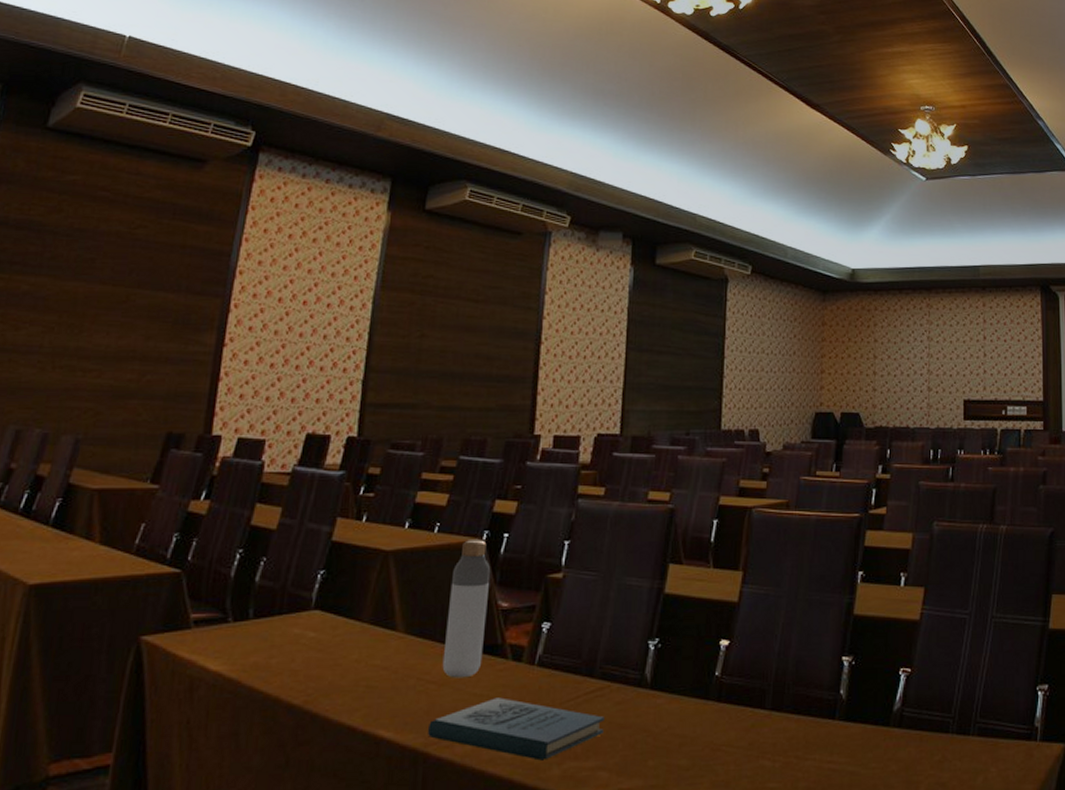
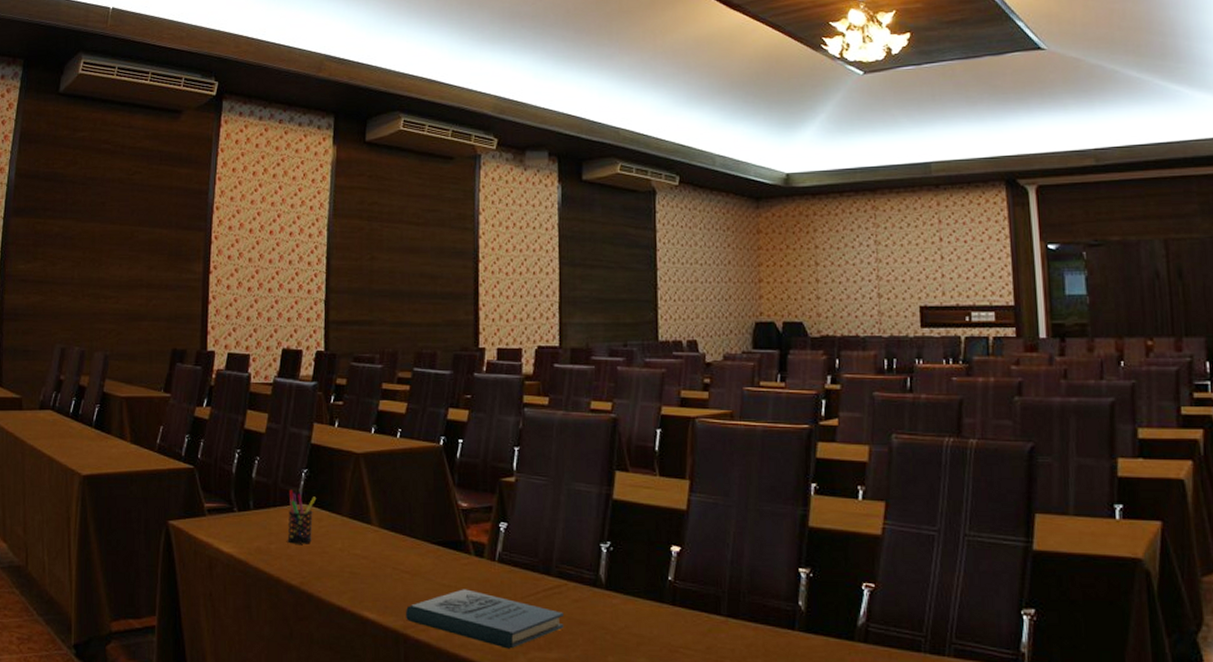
pen holder: none [292,594,333,657] -> present [287,489,317,544]
bottle: present [442,540,491,678] -> none [413,445,450,570]

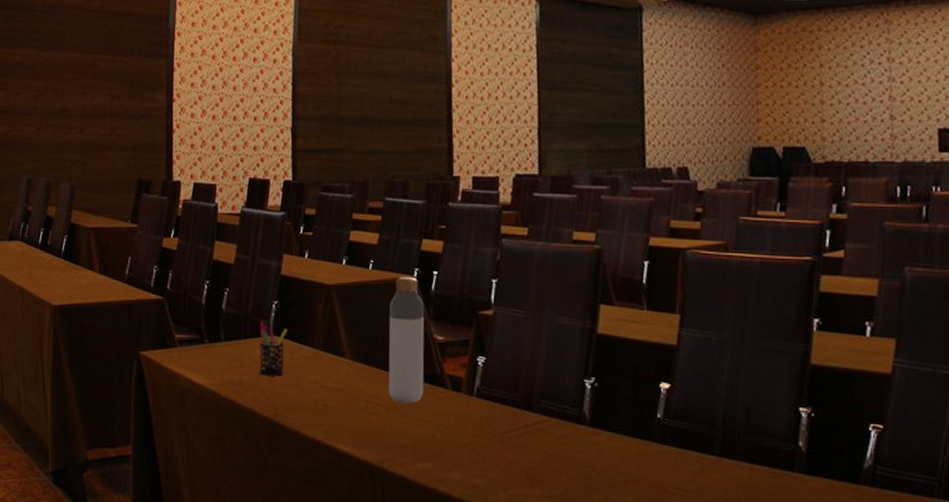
book: present [406,589,564,649] -> none [382,423,546,485]
bottle: none [413,445,450,570] -> present [388,276,425,404]

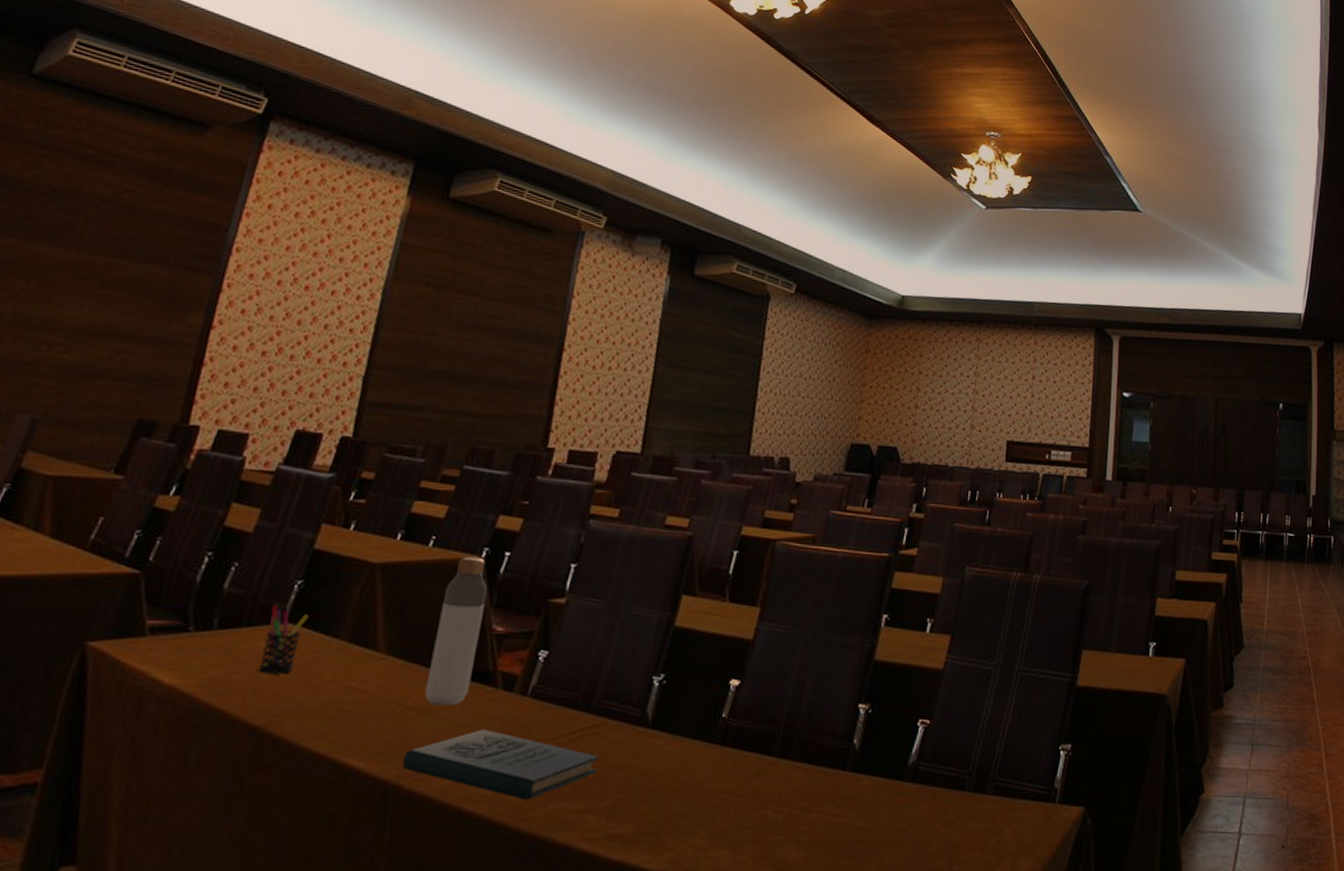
book: none [382,423,546,485] -> present [402,729,598,800]

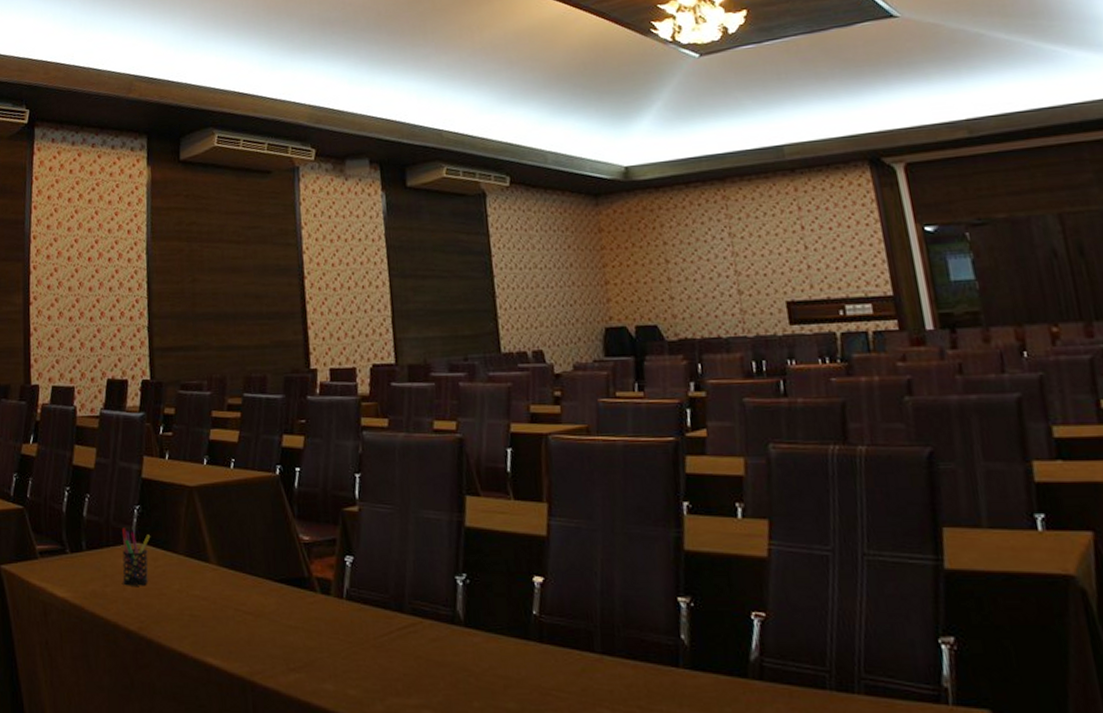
book: present [402,729,598,800] -> none [251,630,422,695]
bottle: present [425,556,488,706] -> none [253,474,292,610]

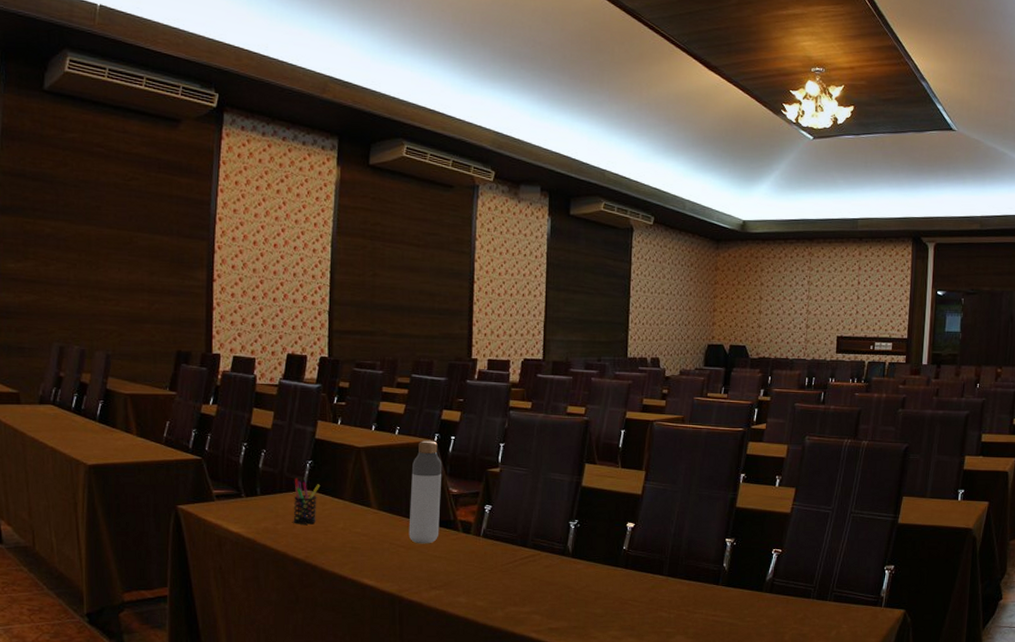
bottle: none [253,474,292,610] -> present [409,440,442,544]

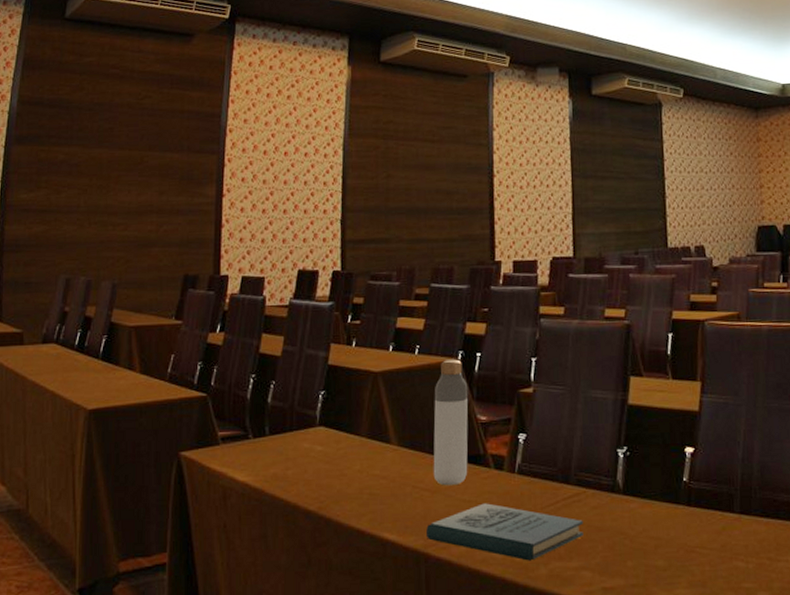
pen holder: present [293,478,321,524] -> none [304,412,335,468]
book: none [401,559,536,606] -> present [426,503,584,561]

